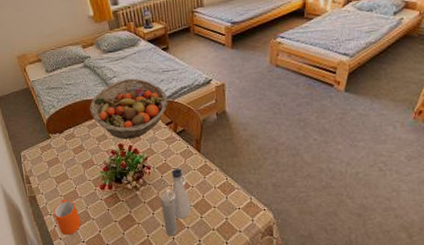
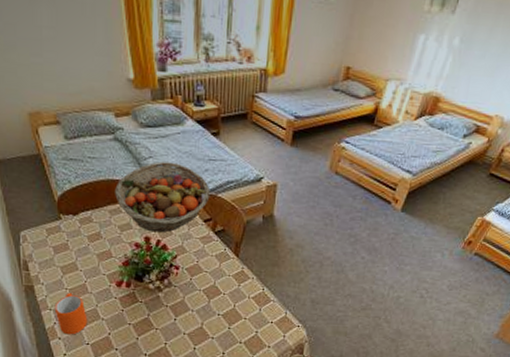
water bottle: present [160,168,191,237] -> none [185,271,220,347]

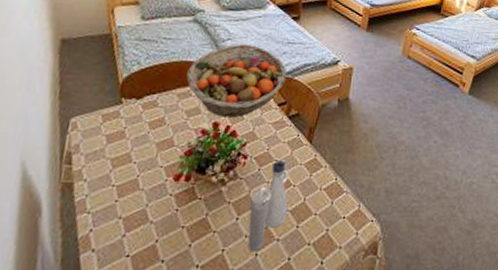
mug: present [54,292,88,335] -> none [93,190,133,245]
water bottle: none [185,271,220,347] -> present [247,160,290,252]

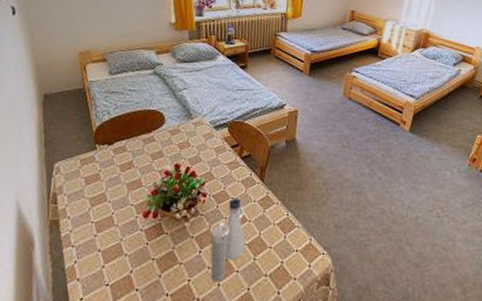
fruit basket: present [186,44,287,118] -> none [150,92,238,160]

